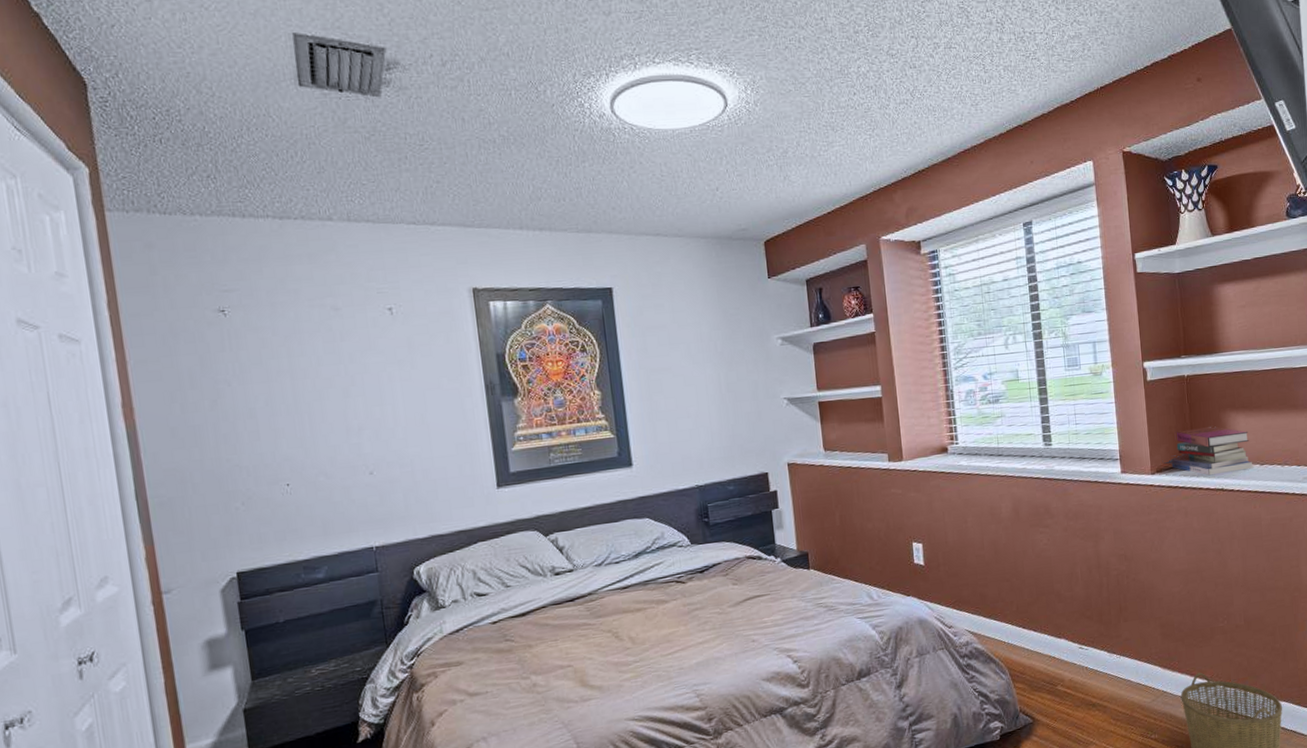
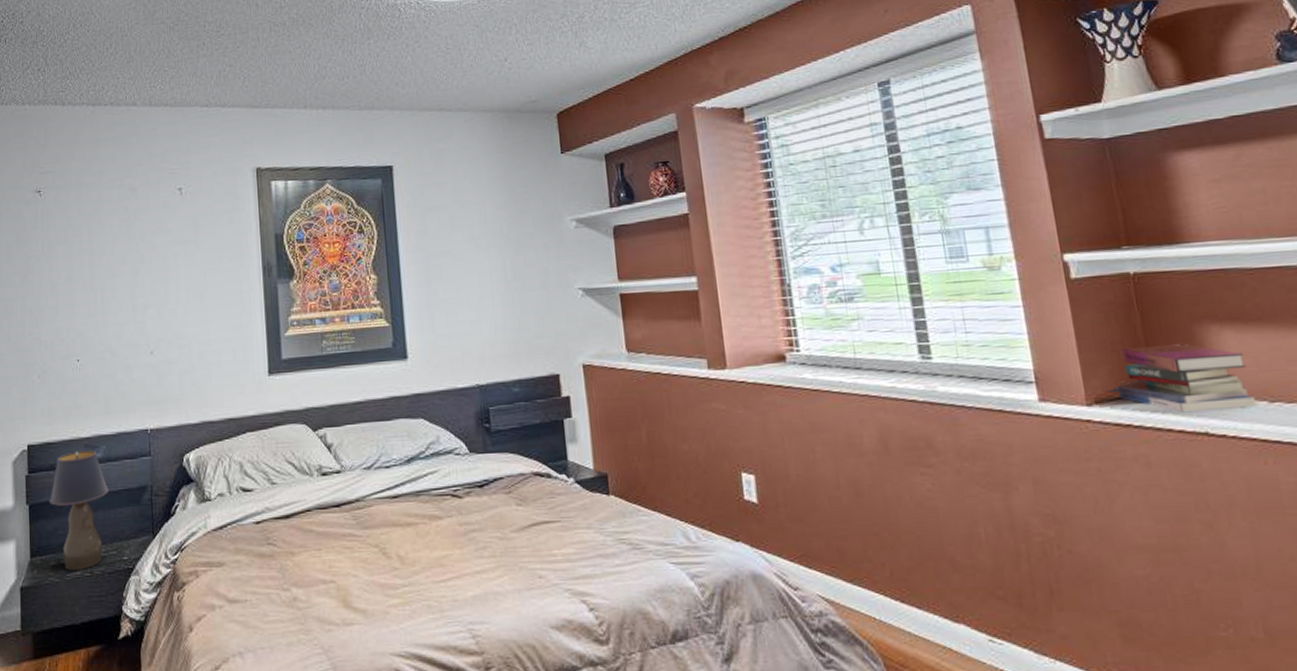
table lamp: none [267,571,335,688] -> present [49,450,109,571]

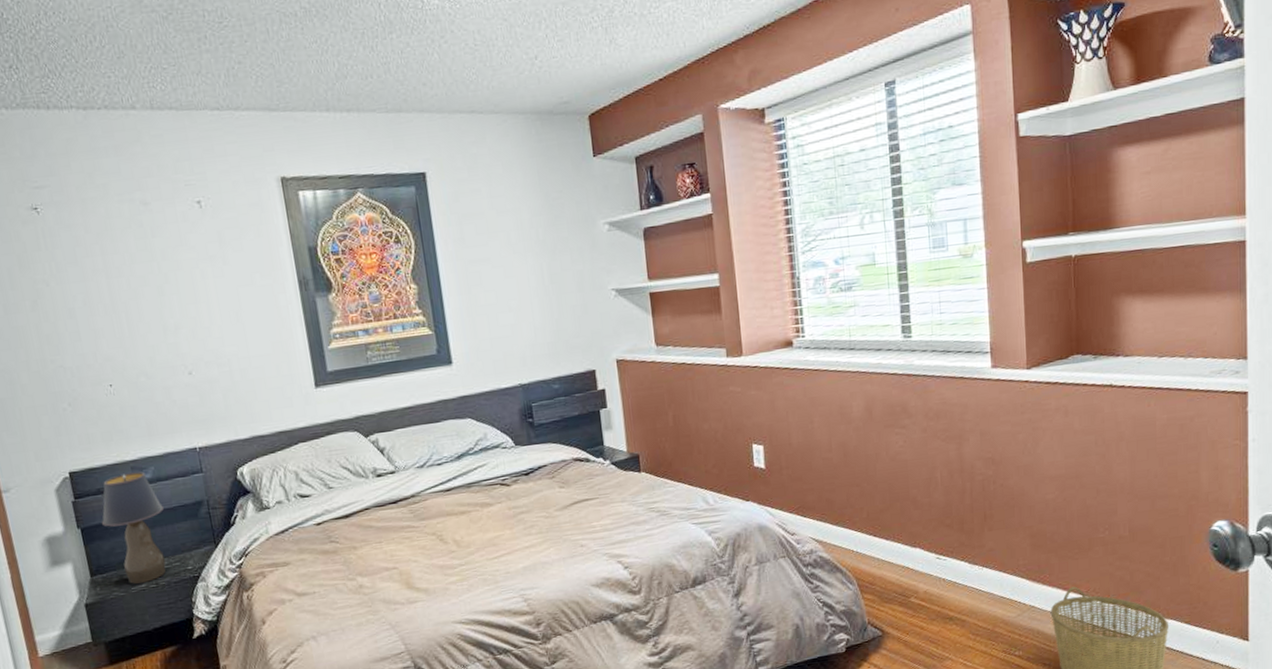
books: present [1103,344,1257,413] -> none [1041,313,1150,370]

